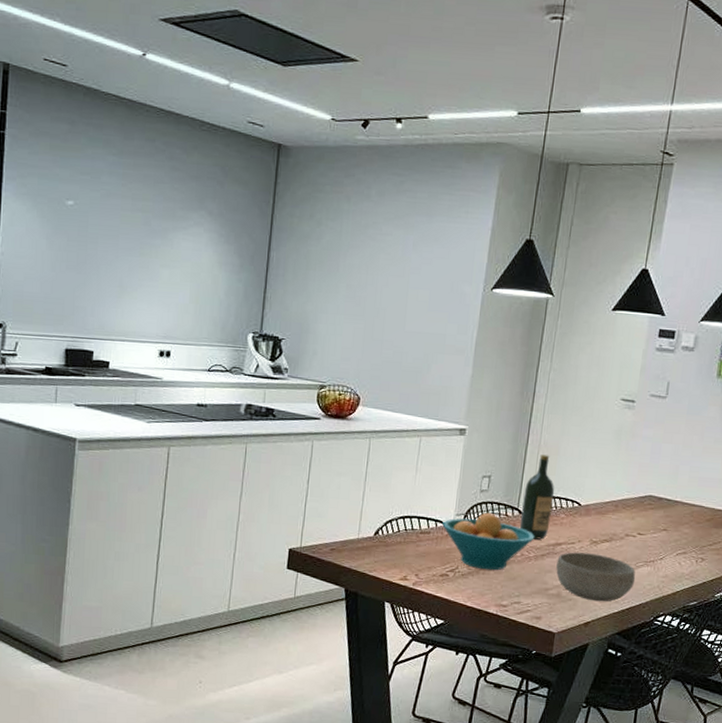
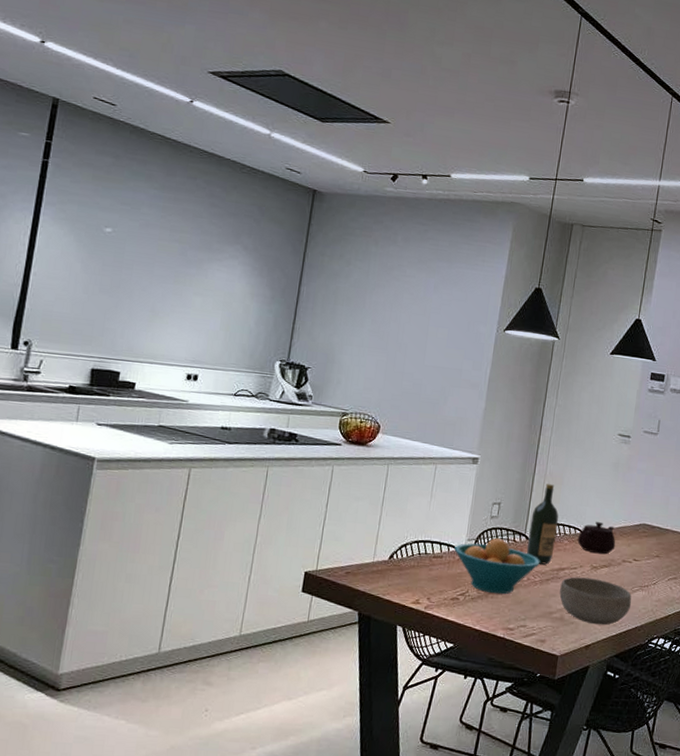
teapot: none [575,494,618,529] -> present [577,522,616,555]

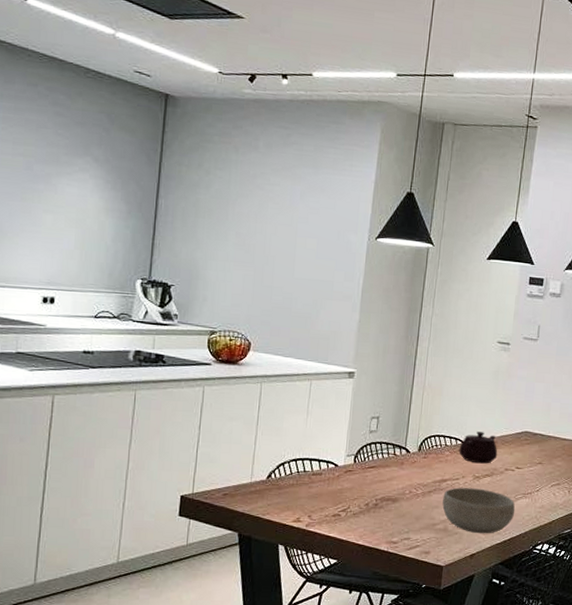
fruit bowl: present [454,538,540,595] -> none [333,452,422,509]
wine bottle: present [526,484,559,565] -> none [407,395,439,477]

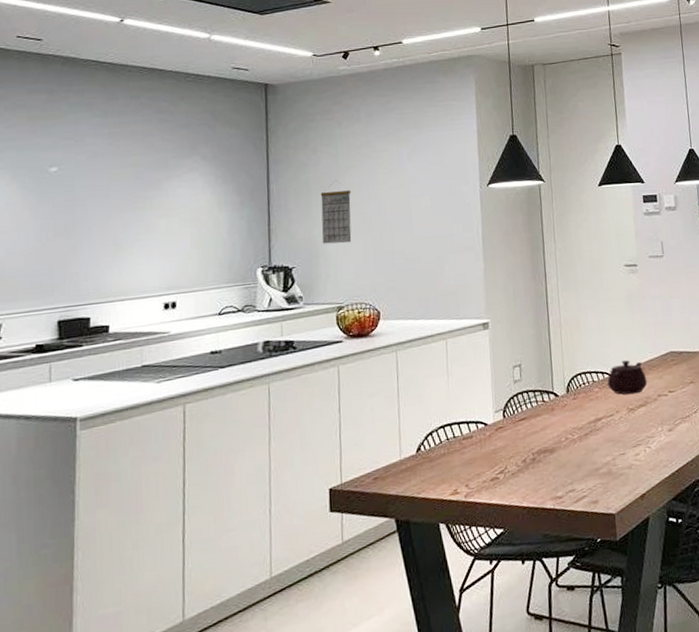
calendar: none [203,206,239,271] -> present [320,180,352,244]
bowl: present [442,487,515,534] -> none [600,420,677,471]

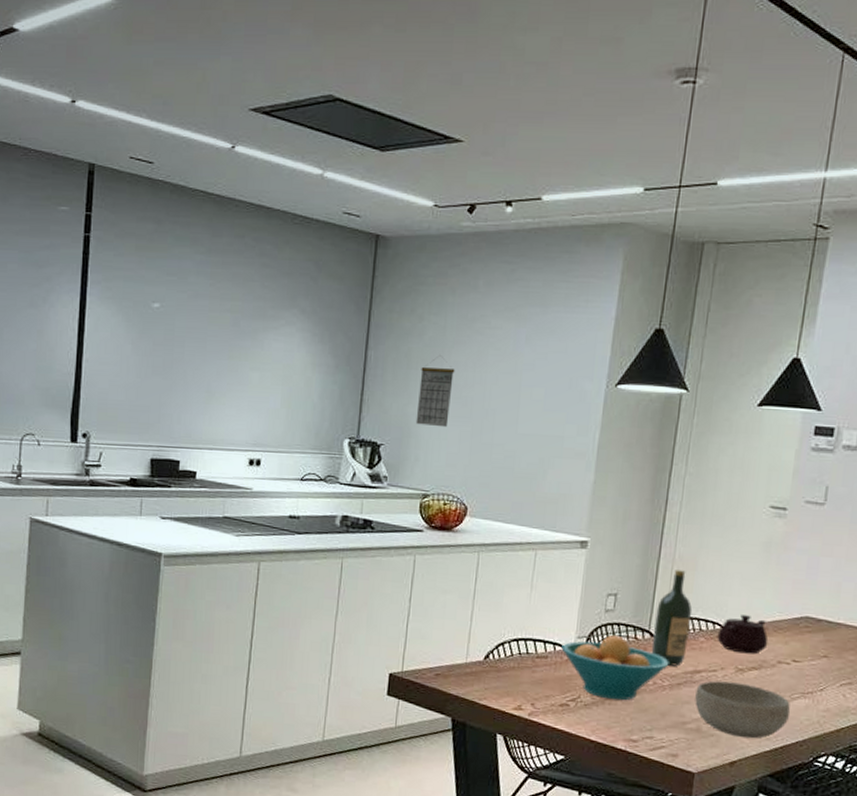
fruit bowl: none [483,401,575,464] -> present [561,635,669,701]
wine bottle: none [555,332,586,420] -> present [651,570,693,666]
bowl: none [600,420,677,471] -> present [695,681,791,739]

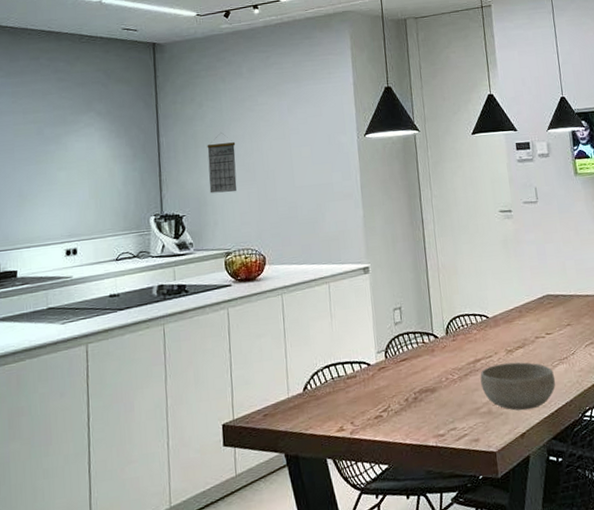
fruit bowl: present [561,635,669,701] -> none [366,343,454,403]
wine bottle: present [651,570,693,666] -> none [434,276,465,361]
teapot: present [717,615,769,654] -> none [485,303,525,337]

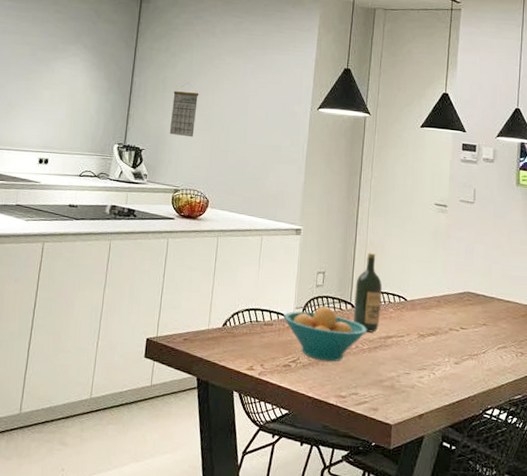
fruit bowl: none [366,343,454,403] -> present [283,306,367,362]
wine bottle: none [434,276,465,361] -> present [353,253,383,333]
bowl: present [480,362,556,411] -> none [389,345,462,395]

